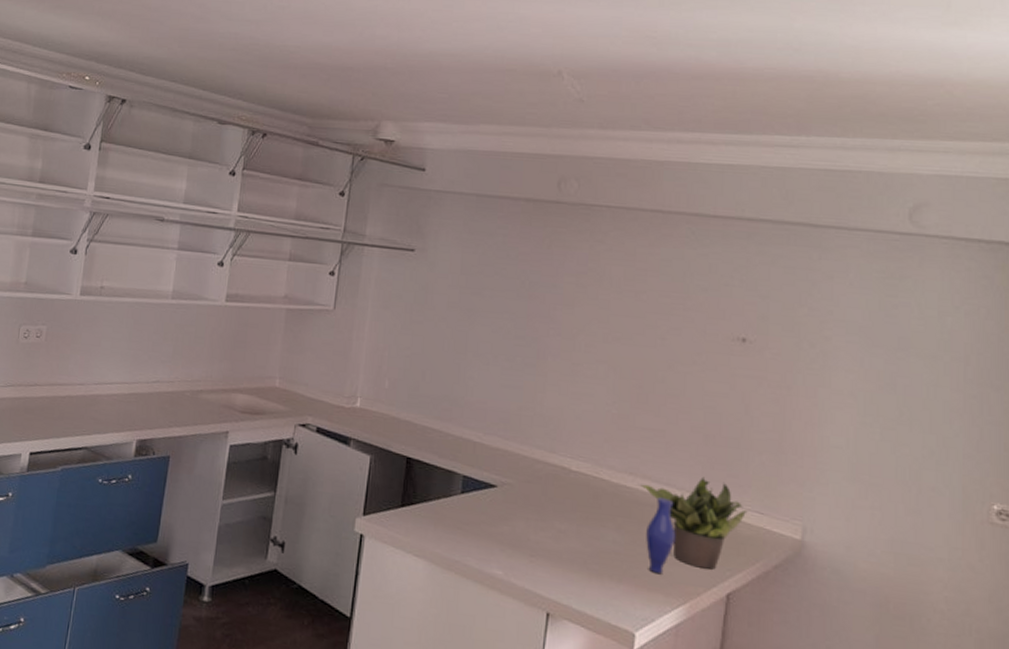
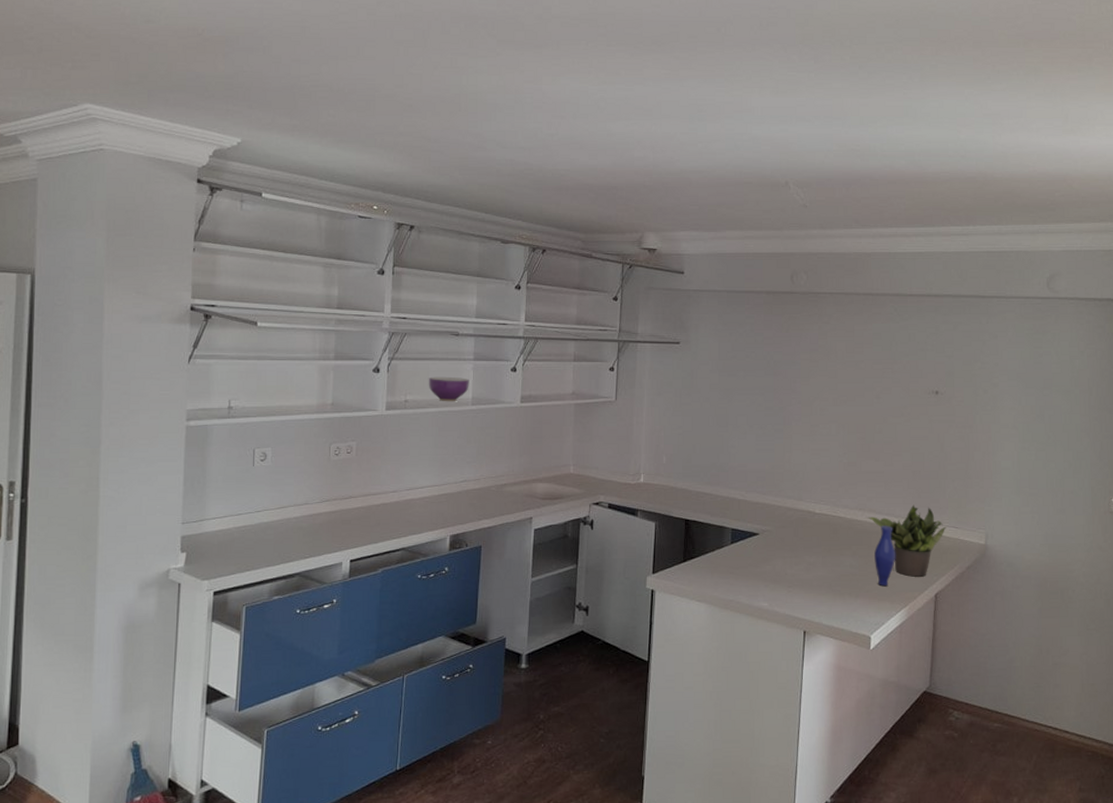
bowl: none [126,263,171,294] -> present [428,376,469,402]

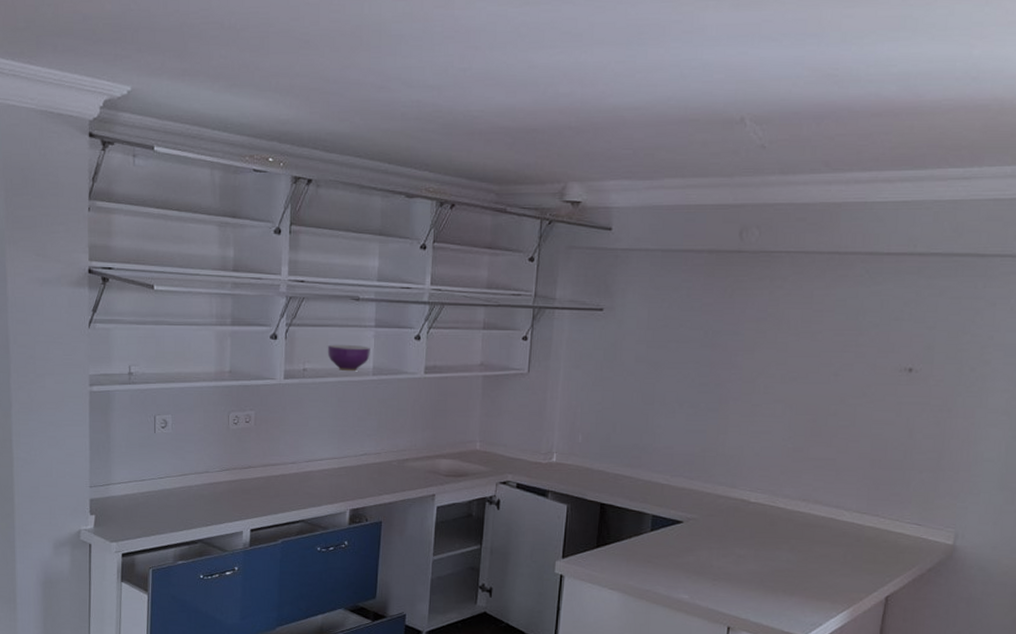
potted plant: present [868,504,947,577] -> none [812,497,907,577]
vase: present [874,526,896,587] -> none [816,519,843,585]

